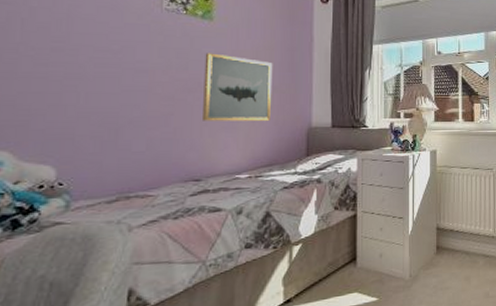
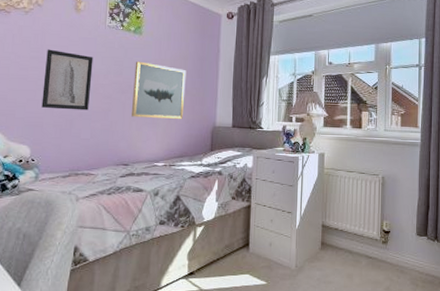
wall art: none [71,38,146,116] -> present [41,49,94,111]

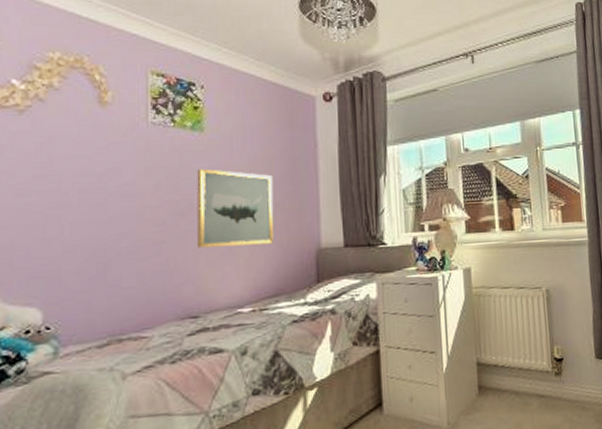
wall art: present [41,49,94,111] -> none [55,162,133,249]

